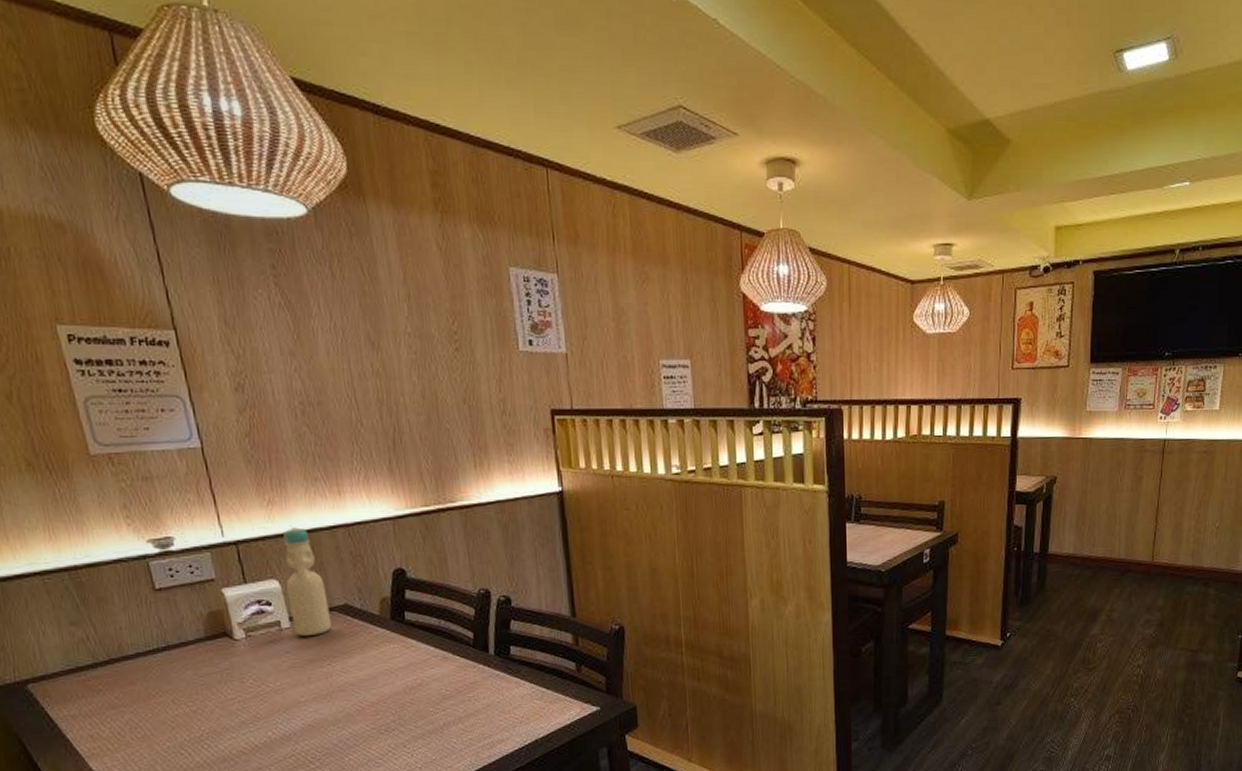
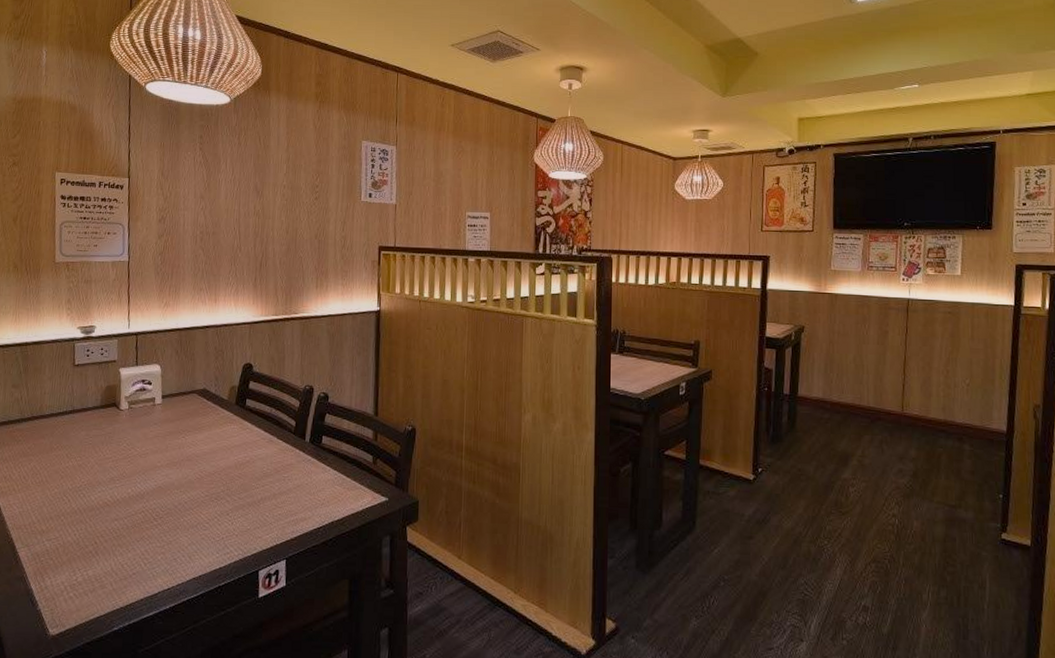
bottle: present [283,527,331,637] -> none [163,325,192,413]

